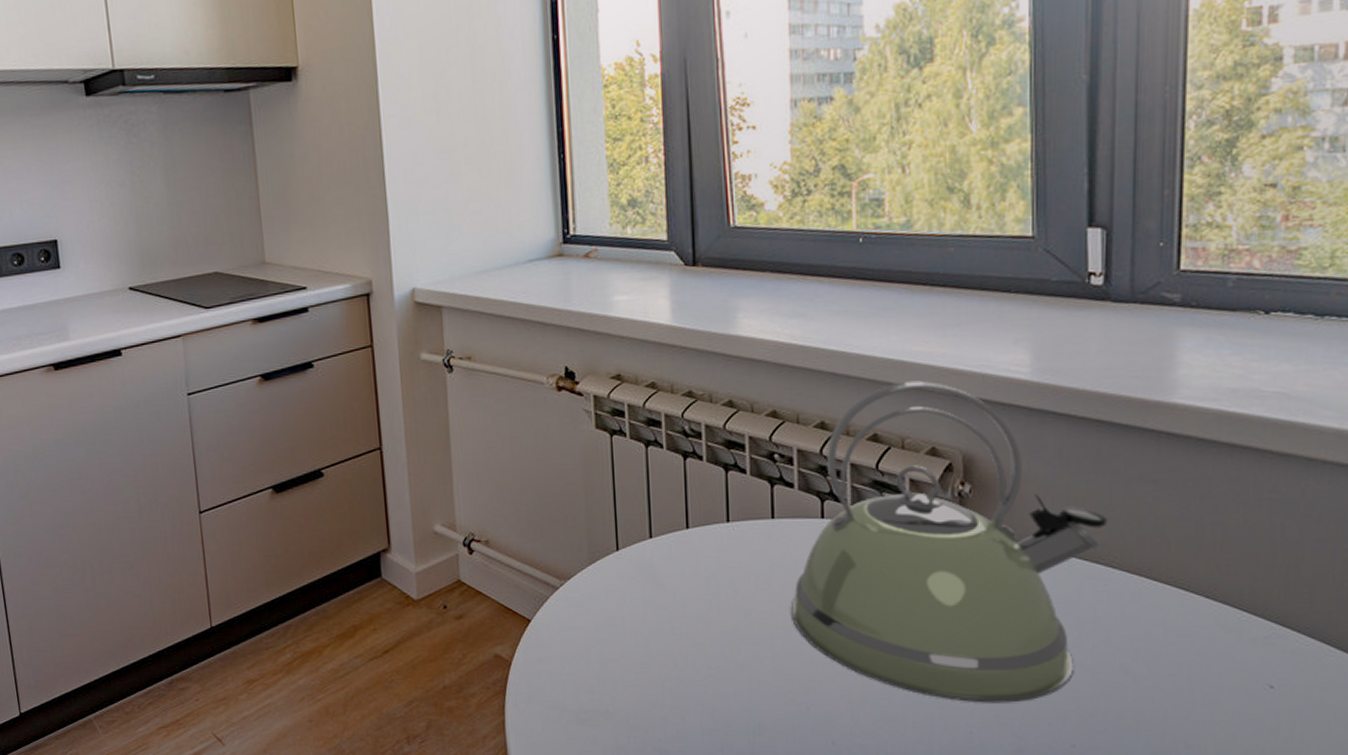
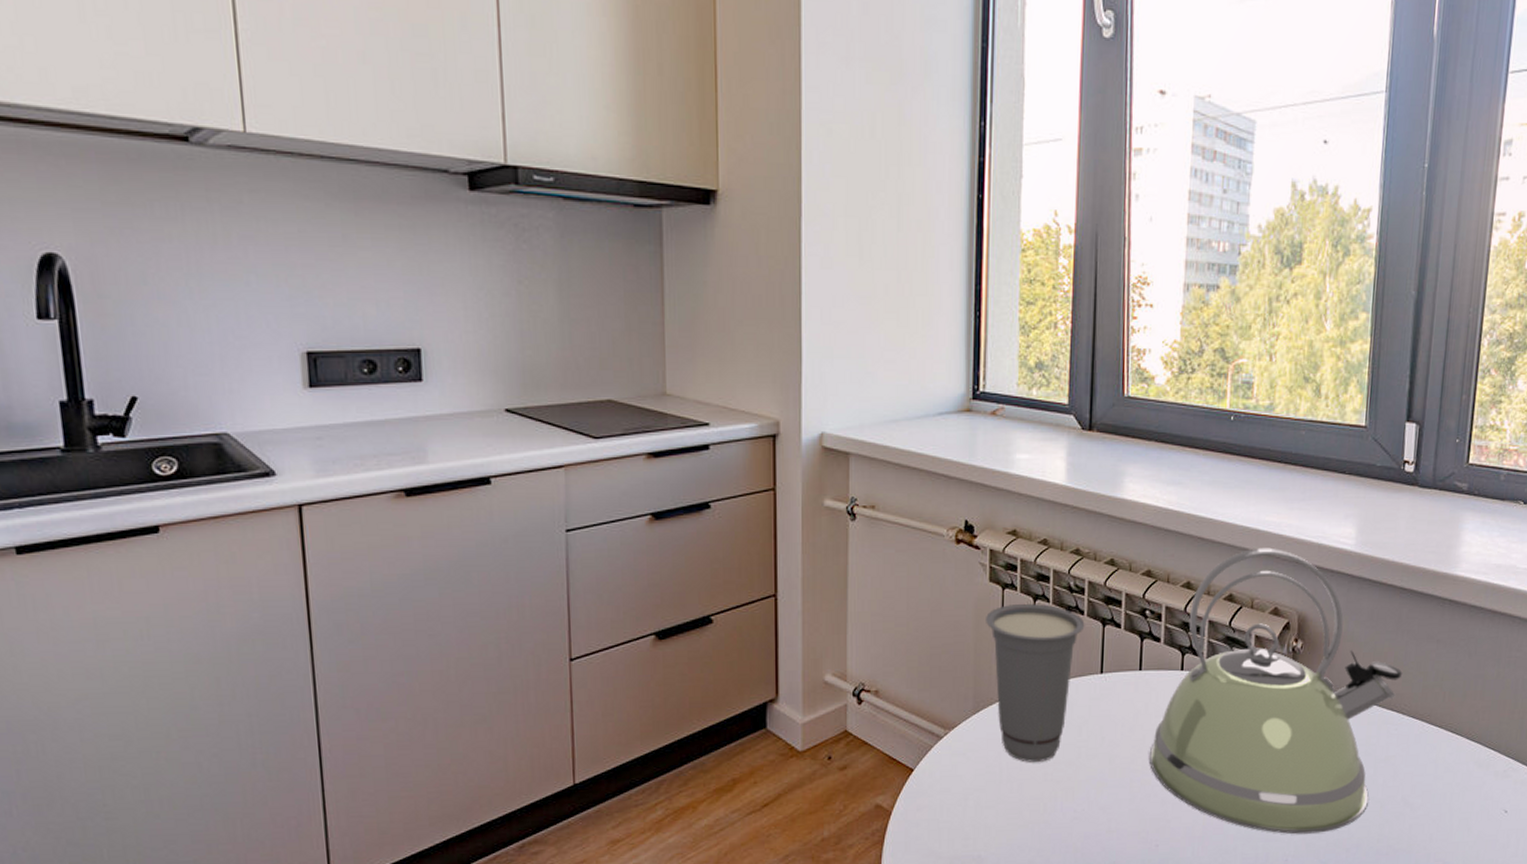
cup: none [595,449,705,615] -> present [986,603,1085,762]

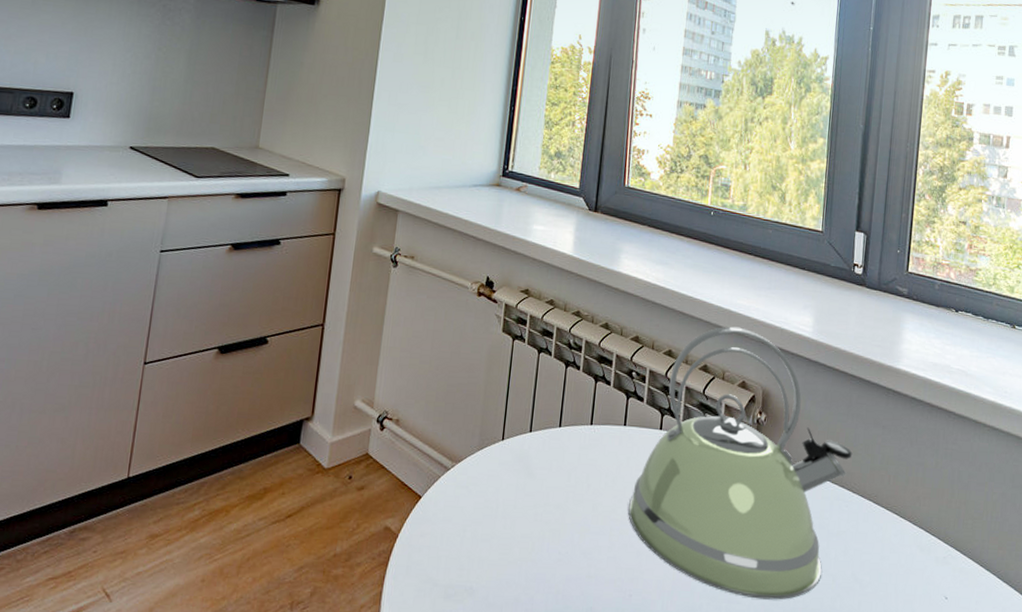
cup: present [986,603,1085,762] -> none [496,354,580,502]

